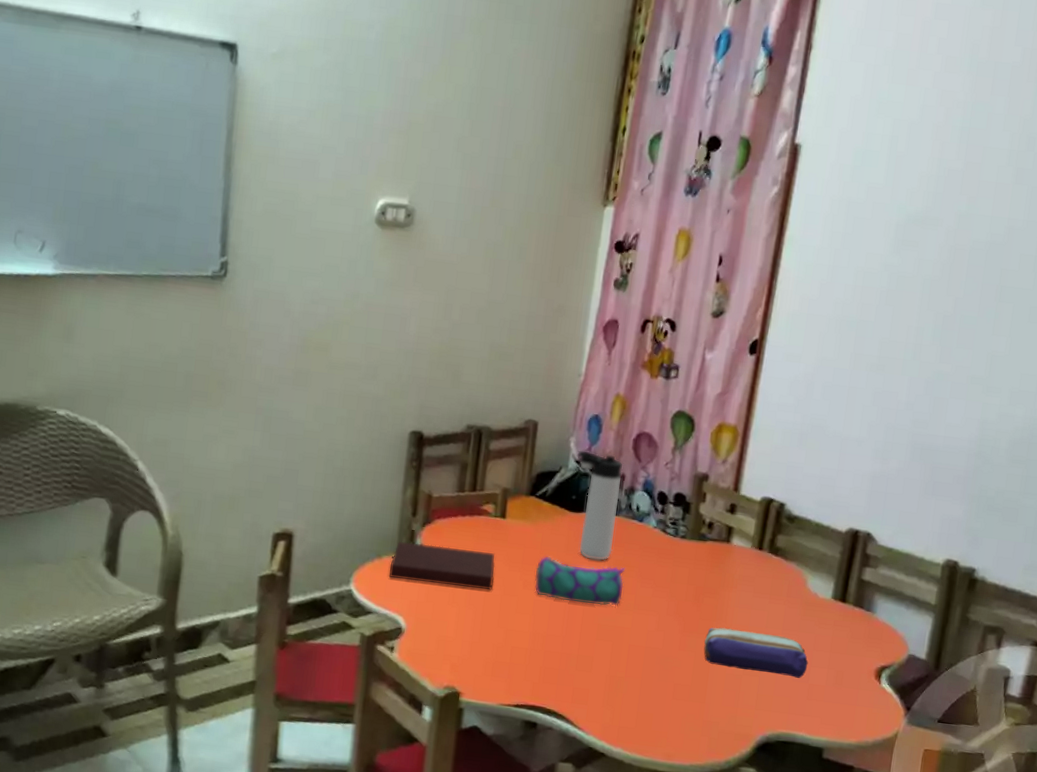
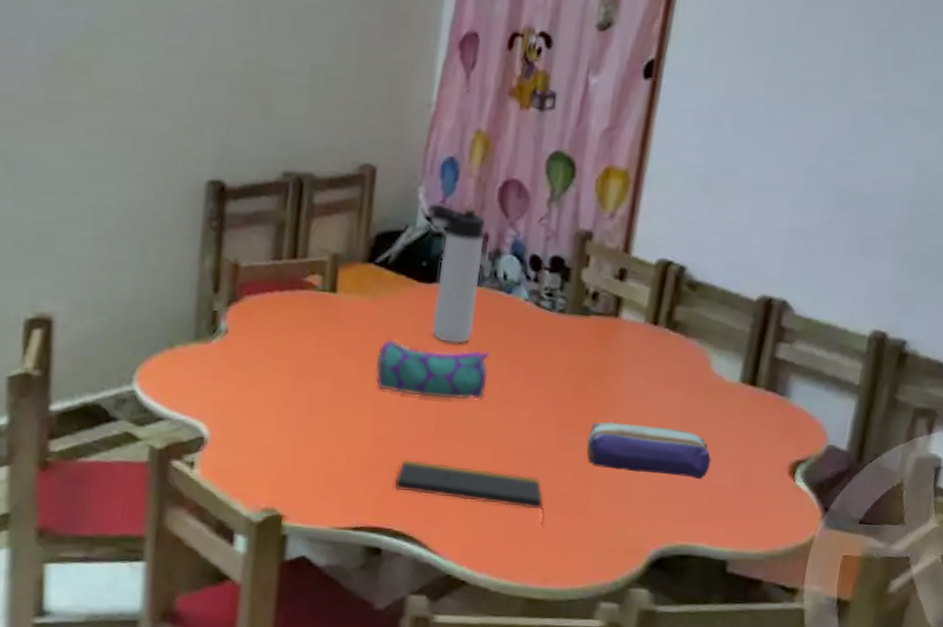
notebook: present [389,541,495,591] -> none [184,325,324,386]
notepad: none [548,652,669,711] -> present [395,459,544,526]

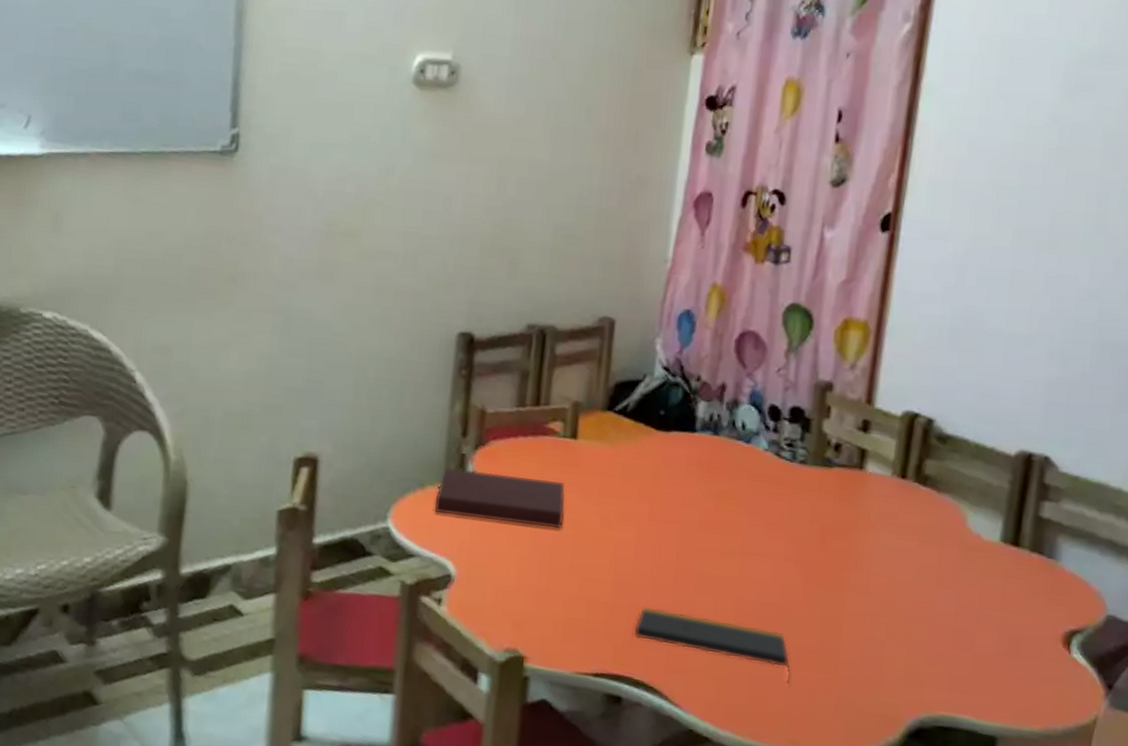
notebook: none [184,325,324,386] -> present [434,467,565,529]
pencil case: present [375,339,491,400] -> none [615,486,730,550]
thermos bottle: present [427,203,486,344] -> none [665,354,723,493]
pencil case: present [586,421,711,479] -> none [834,578,972,645]

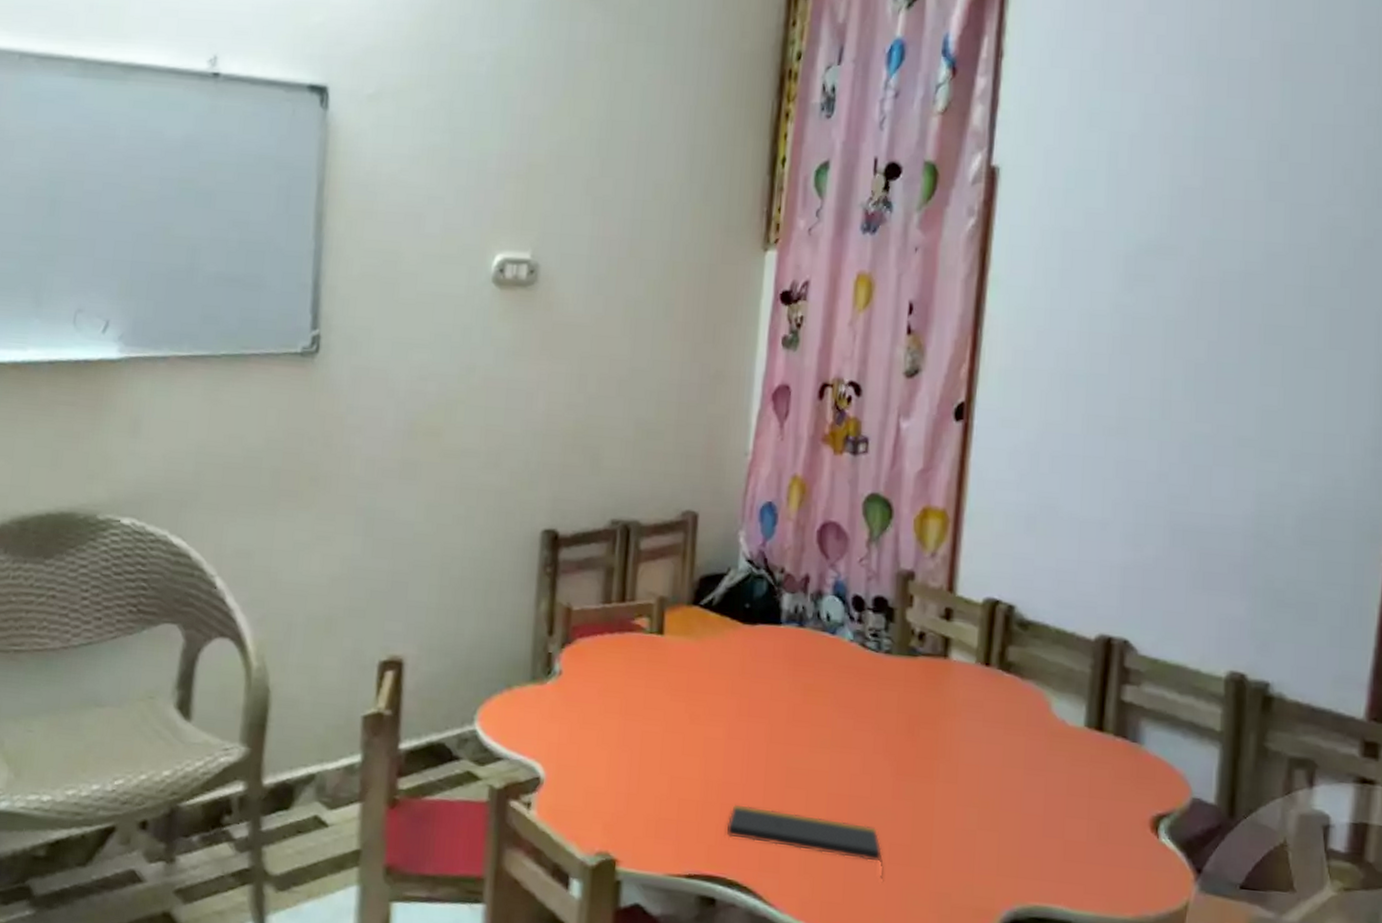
notebook: present [434,467,565,529] -> none [521,666,653,727]

